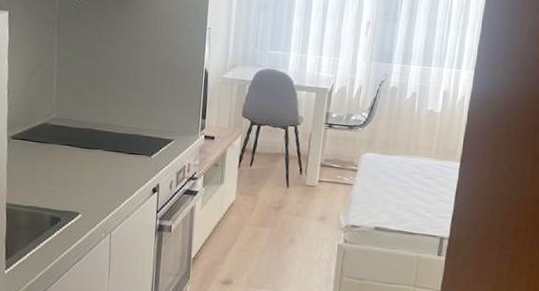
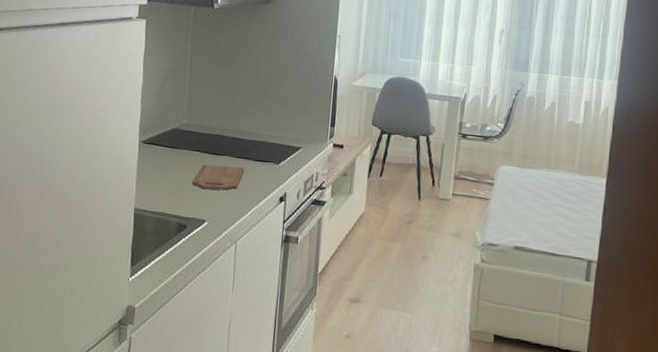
cutting board: none [64,158,117,183] -> present [191,164,245,191]

